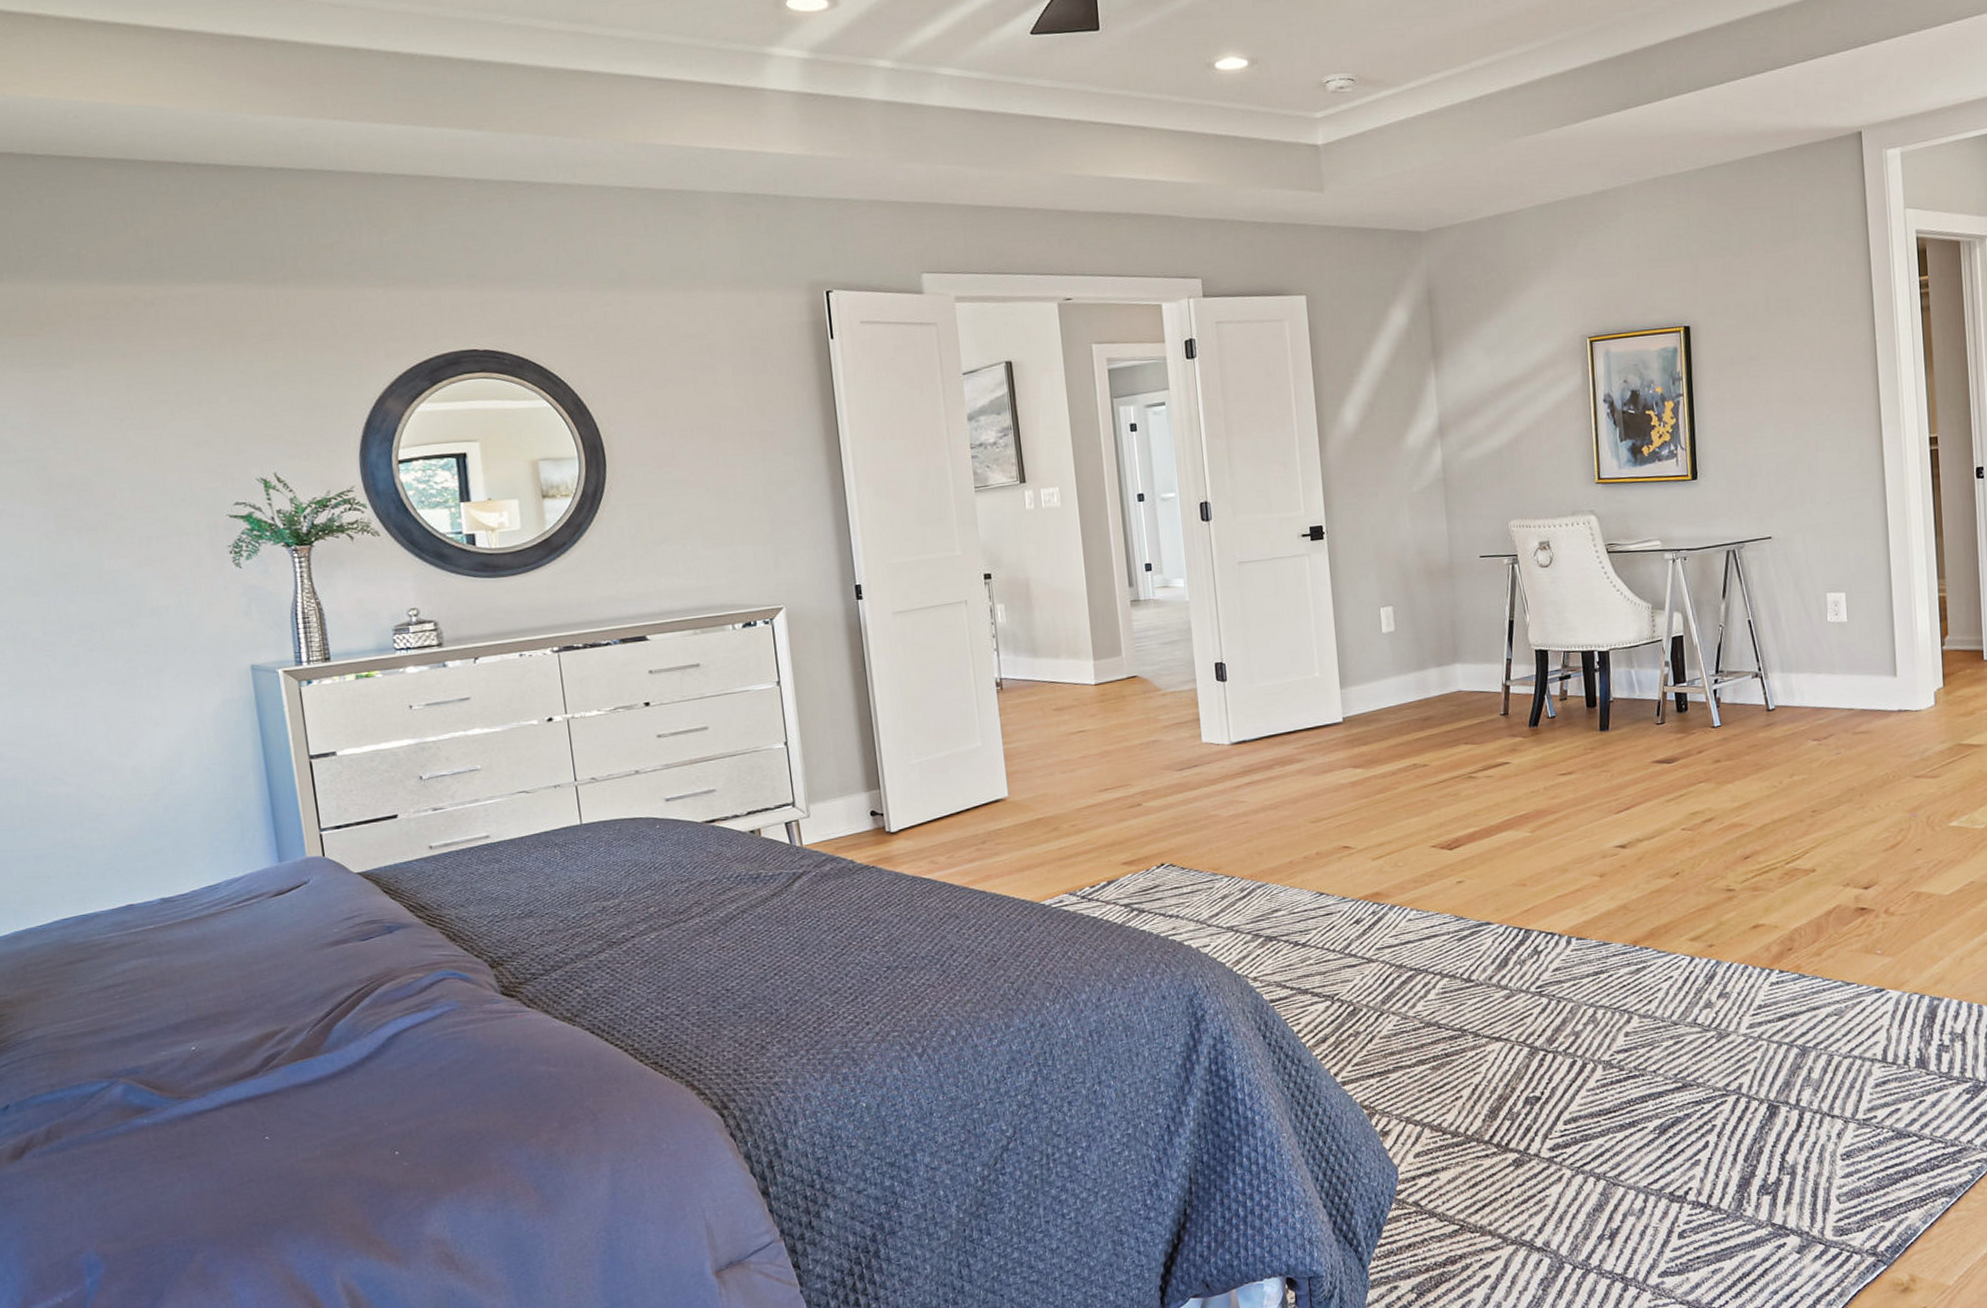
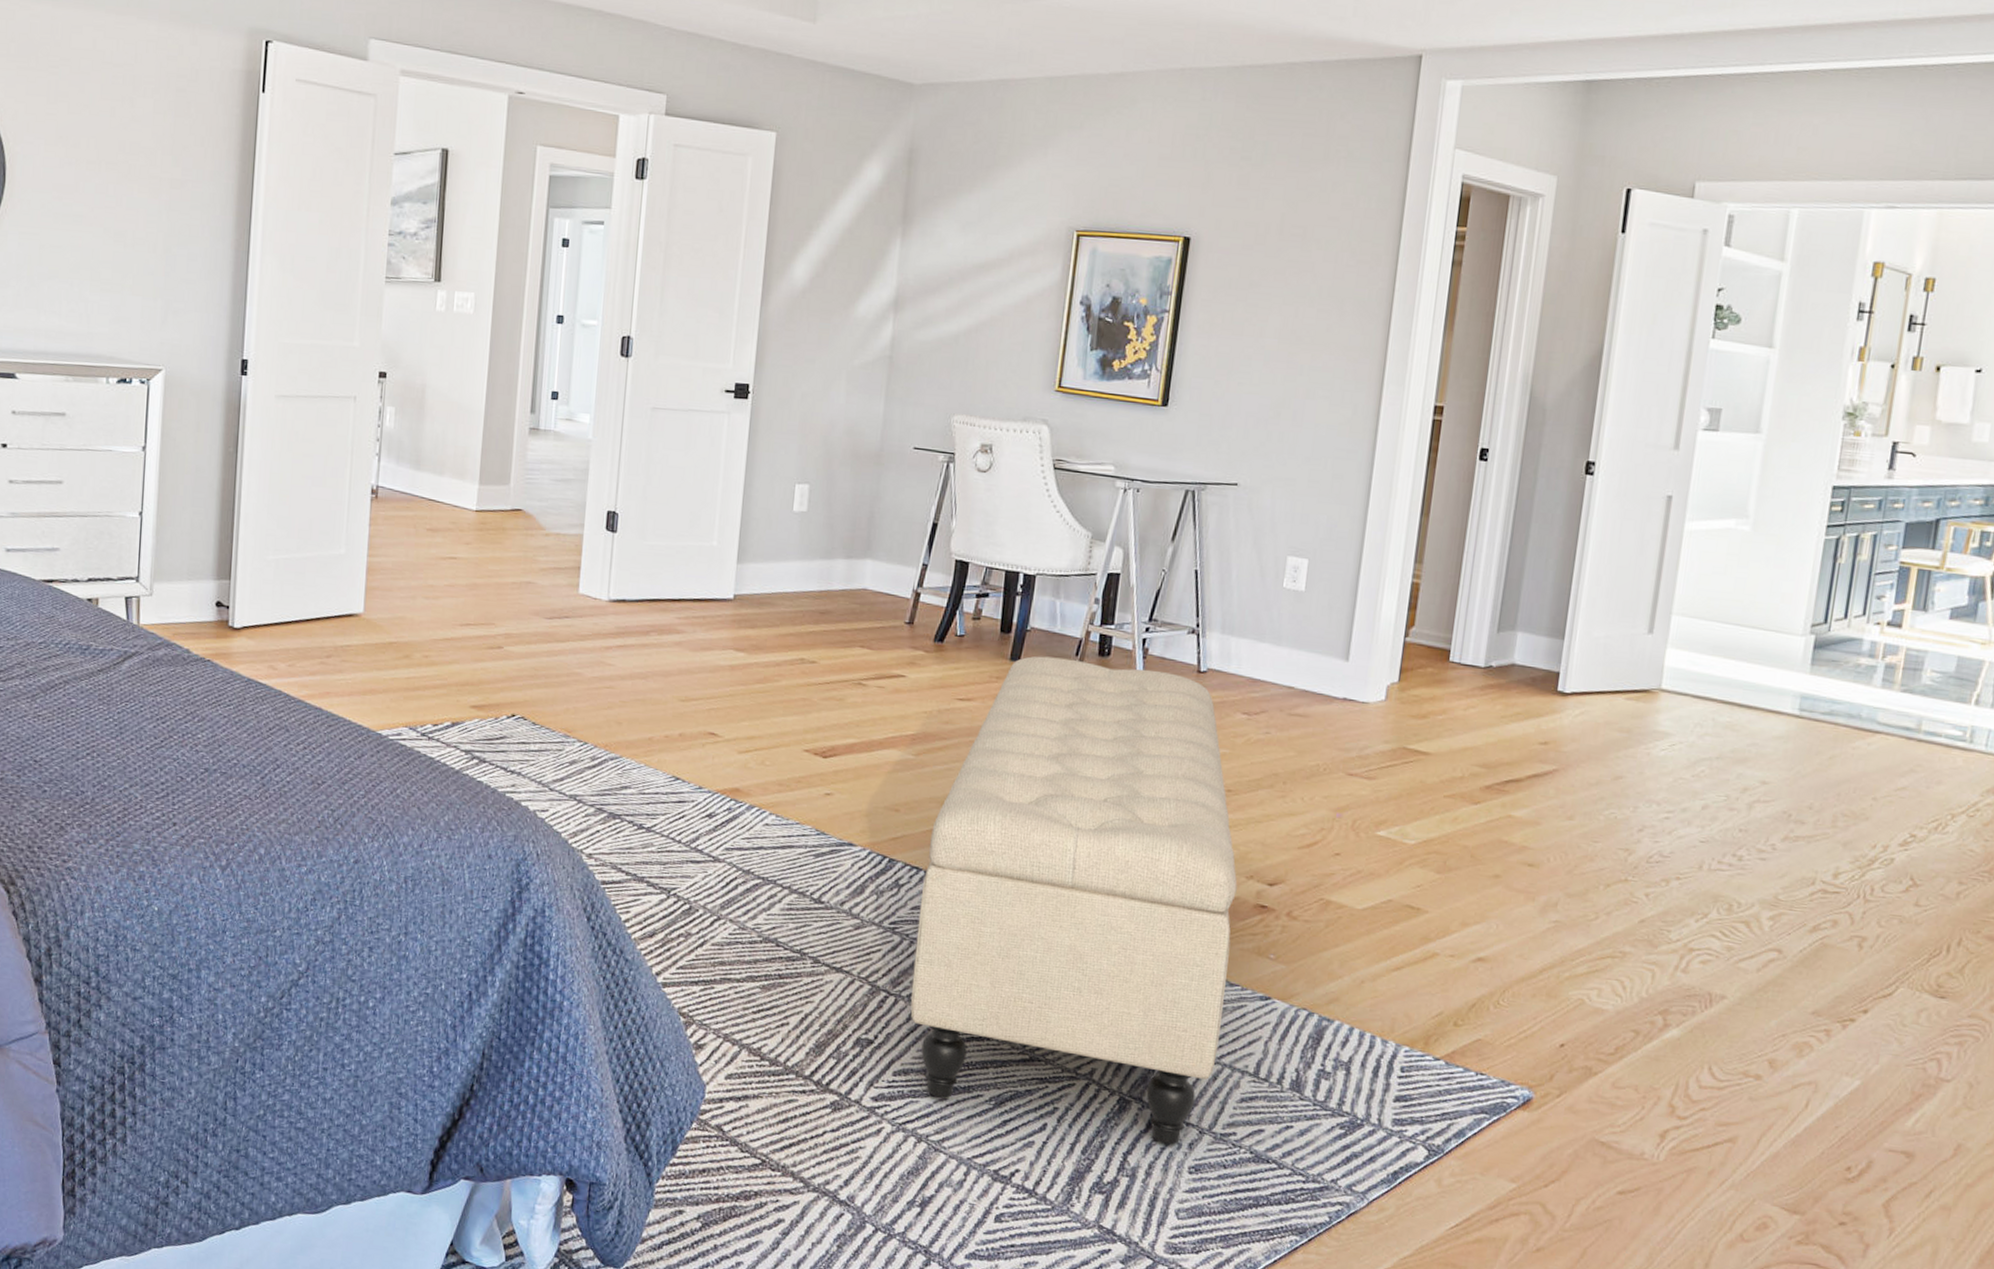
bench: none [1558,716,1847,1139] -> present [910,656,1238,1145]

